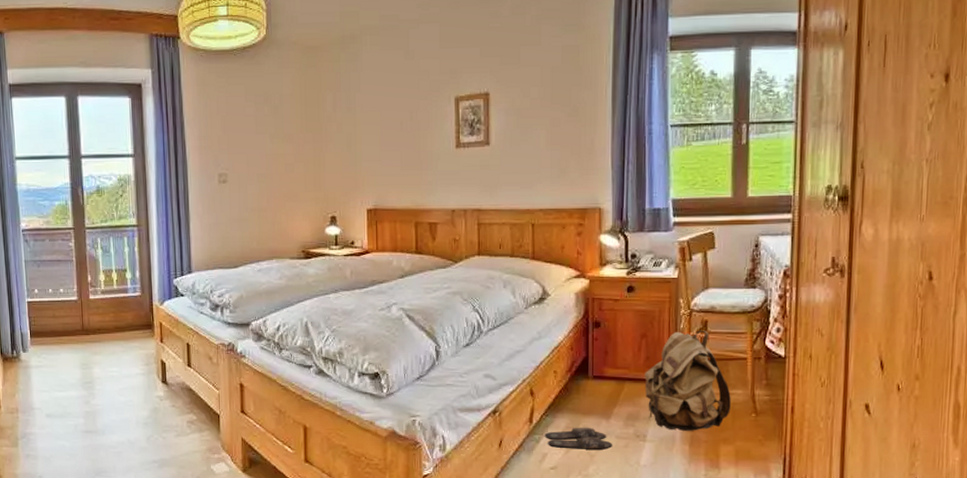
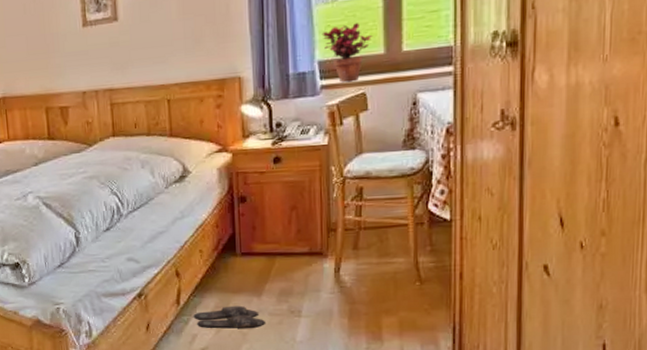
backpack: present [644,330,731,431] -> none [297,197,392,304]
potted plant: none [676,167,722,221] -> present [321,23,373,83]

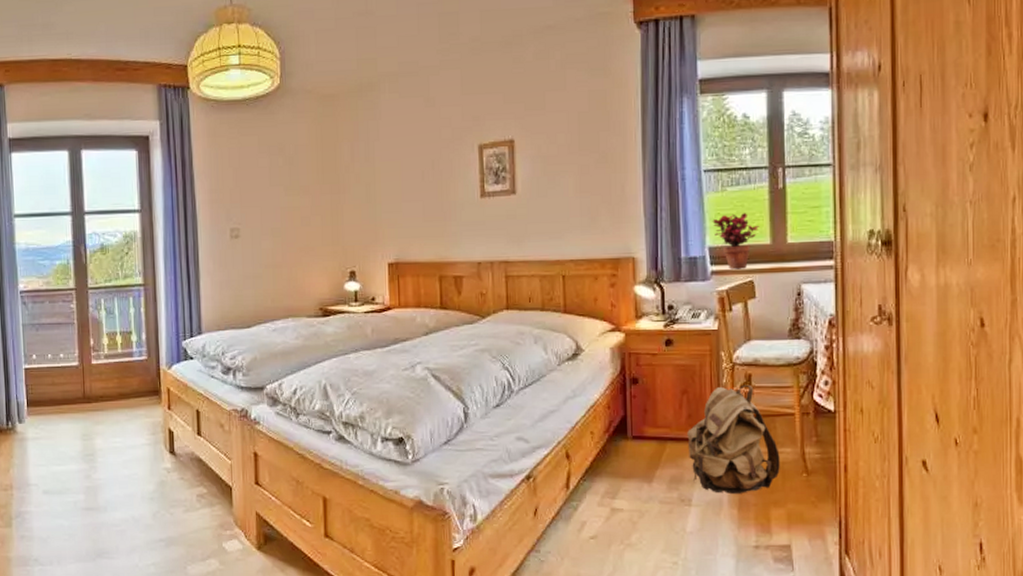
slippers: present [193,305,265,329] -> none [582,492,655,516]
backpack: none [297,197,392,304] -> present [687,384,780,493]

